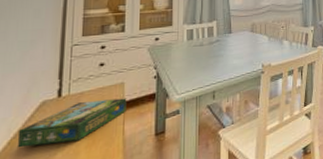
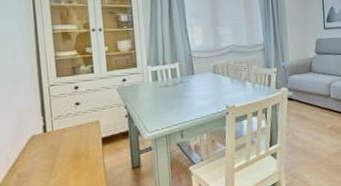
board game: present [16,98,127,148] -> none [15,134,104,176]

